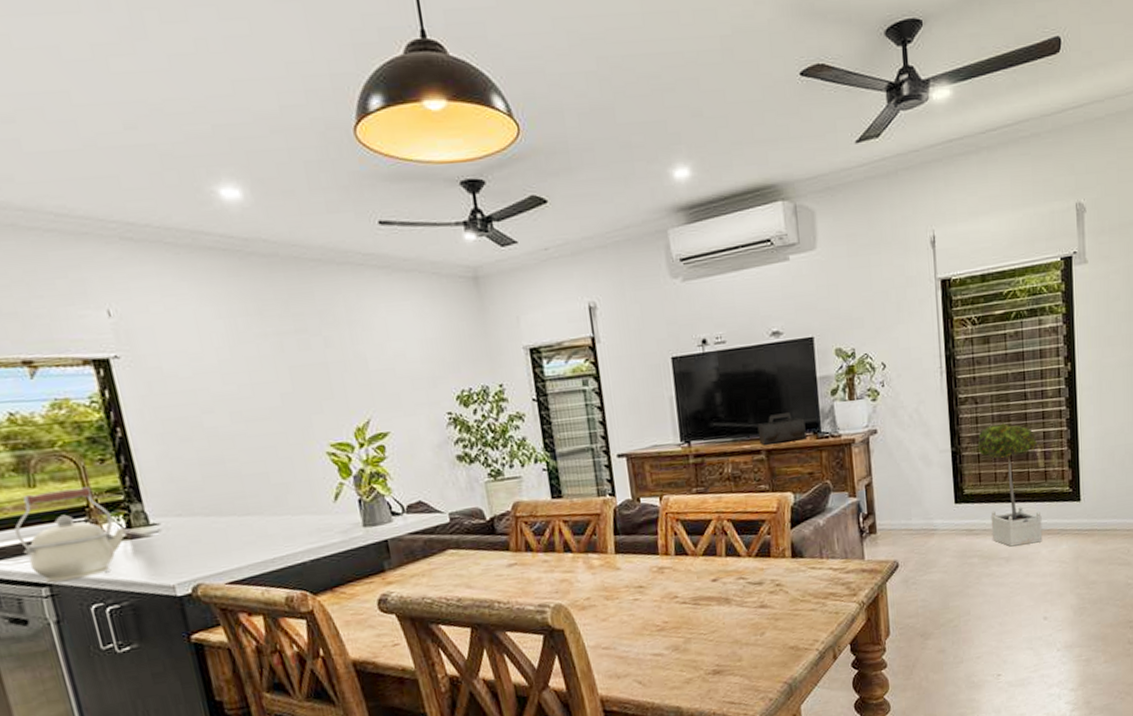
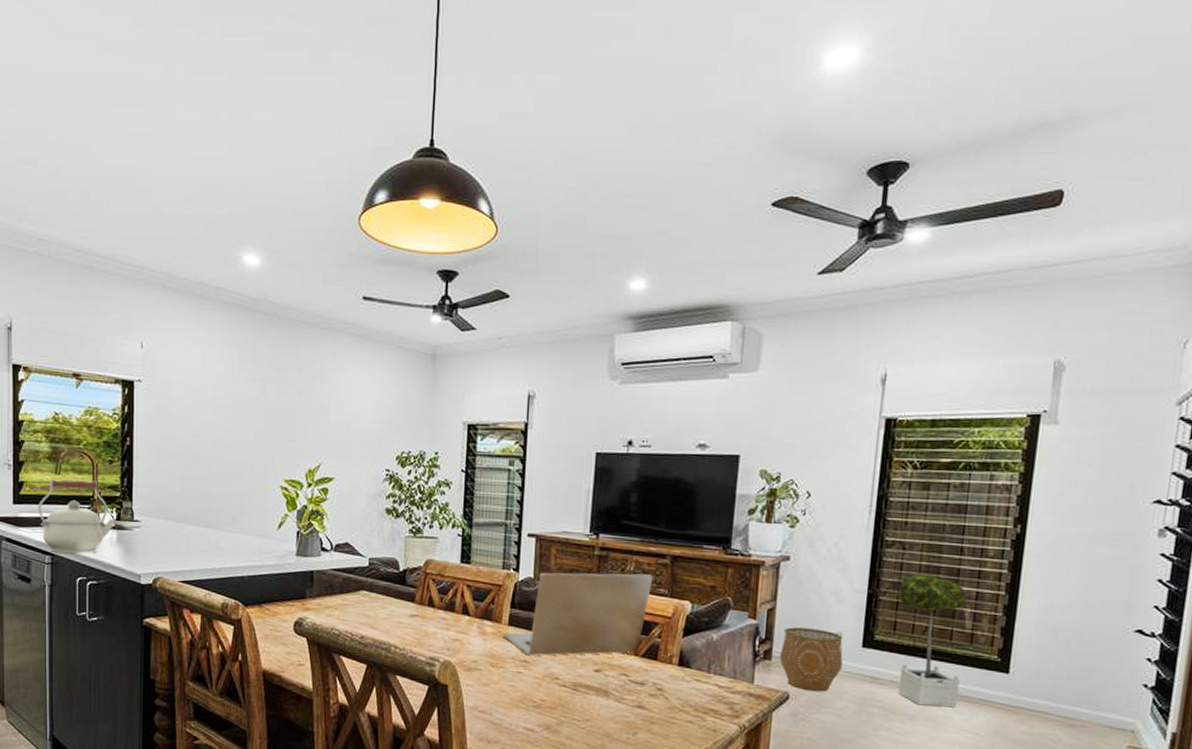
laptop: none [611,473,753,581] -> present [502,572,654,656]
speaker: present [757,412,807,446] -> none [666,523,716,553]
basket: none [883,493,941,555] -> present [779,627,843,692]

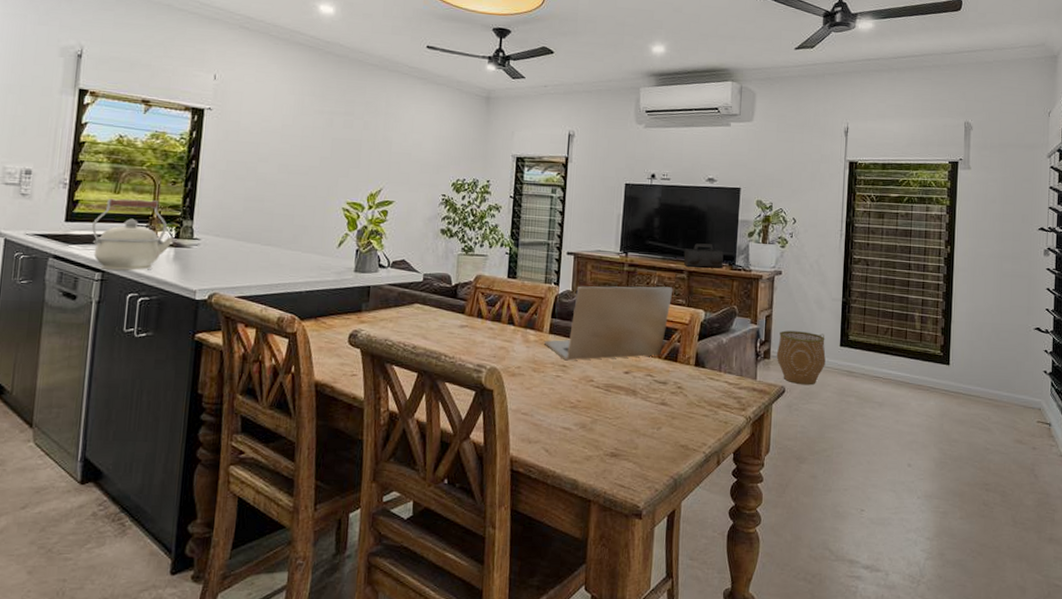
speaker: none [666,523,716,553] -> present [683,243,724,269]
potted tree: present [897,574,968,708] -> none [865,285,916,395]

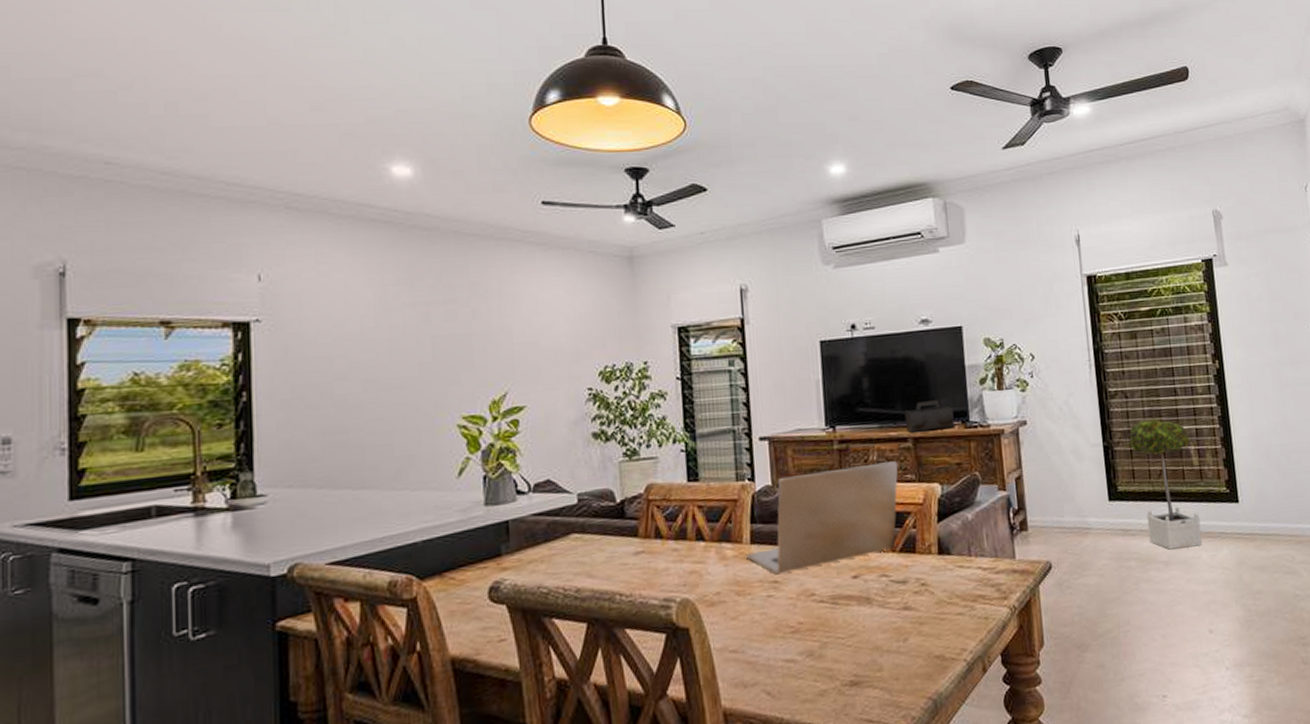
kettle: present [92,198,174,272] -> none [110,453,230,558]
basket: present [776,330,826,385] -> none [1034,489,1095,556]
potted tree: none [865,285,916,395] -> present [1129,418,1203,550]

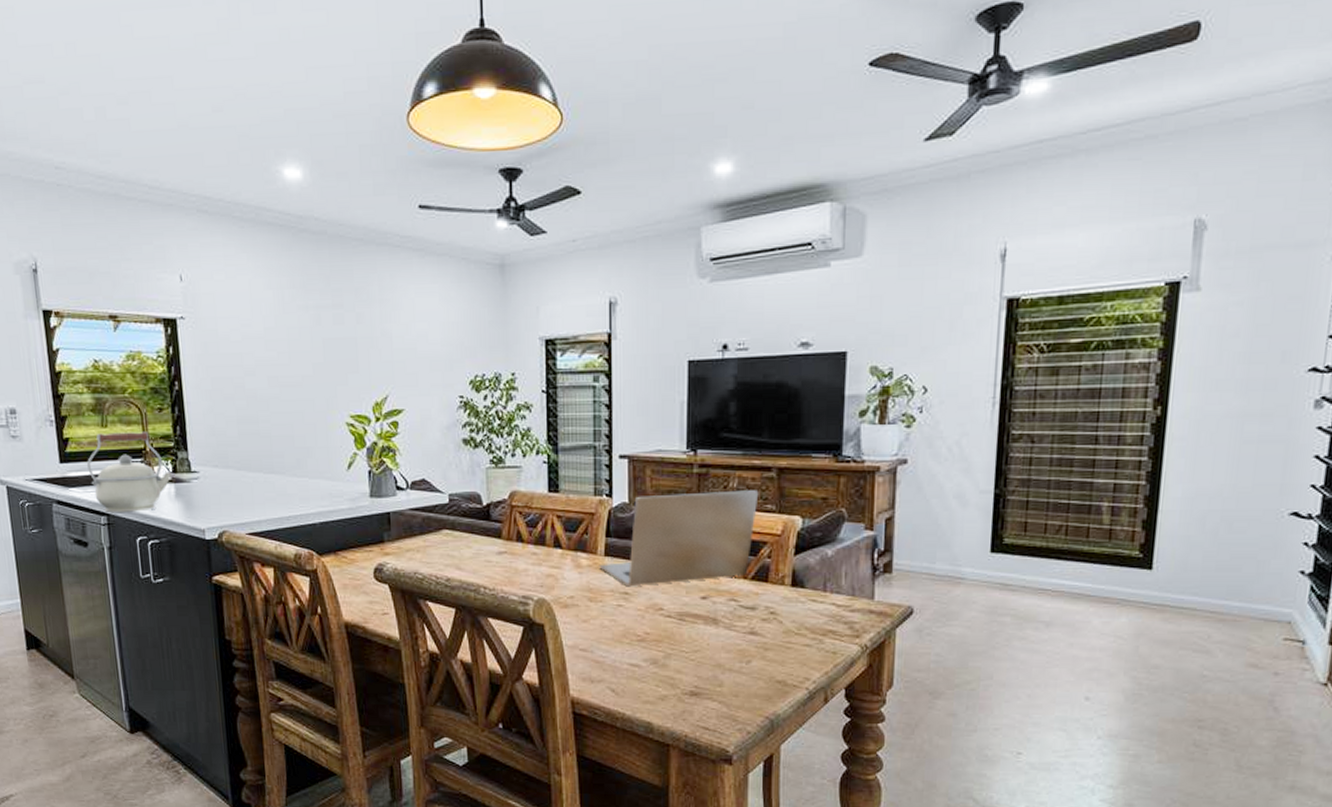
kettle: none [110,453,230,558] -> present [87,432,172,513]
speaker: present [904,400,955,434] -> none [771,431,825,464]
potted tree: present [1129,418,1203,550] -> none [1027,468,1104,610]

